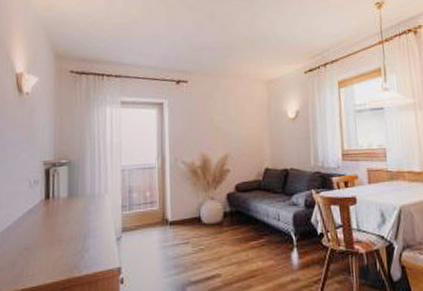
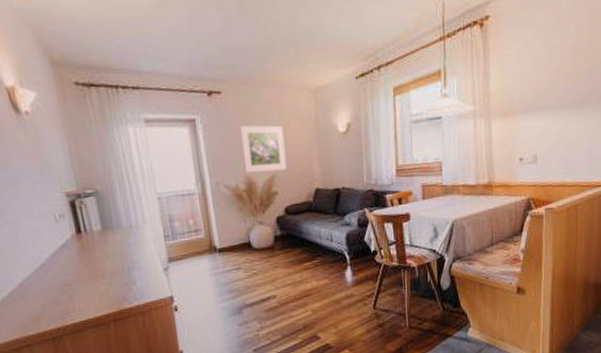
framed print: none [201,109,240,151] -> present [239,125,287,174]

